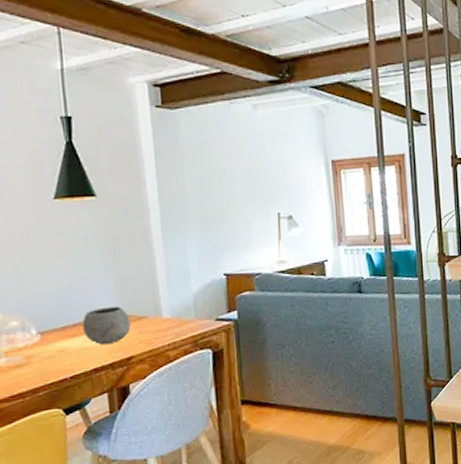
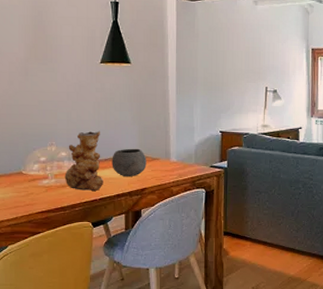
vase: none [18,287,74,369] -> present [64,130,103,191]

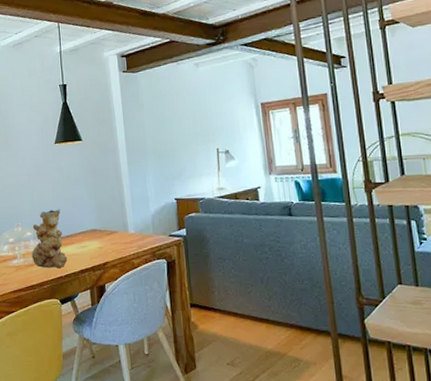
bowl: present [112,148,147,176] -> none [73,223,106,252]

